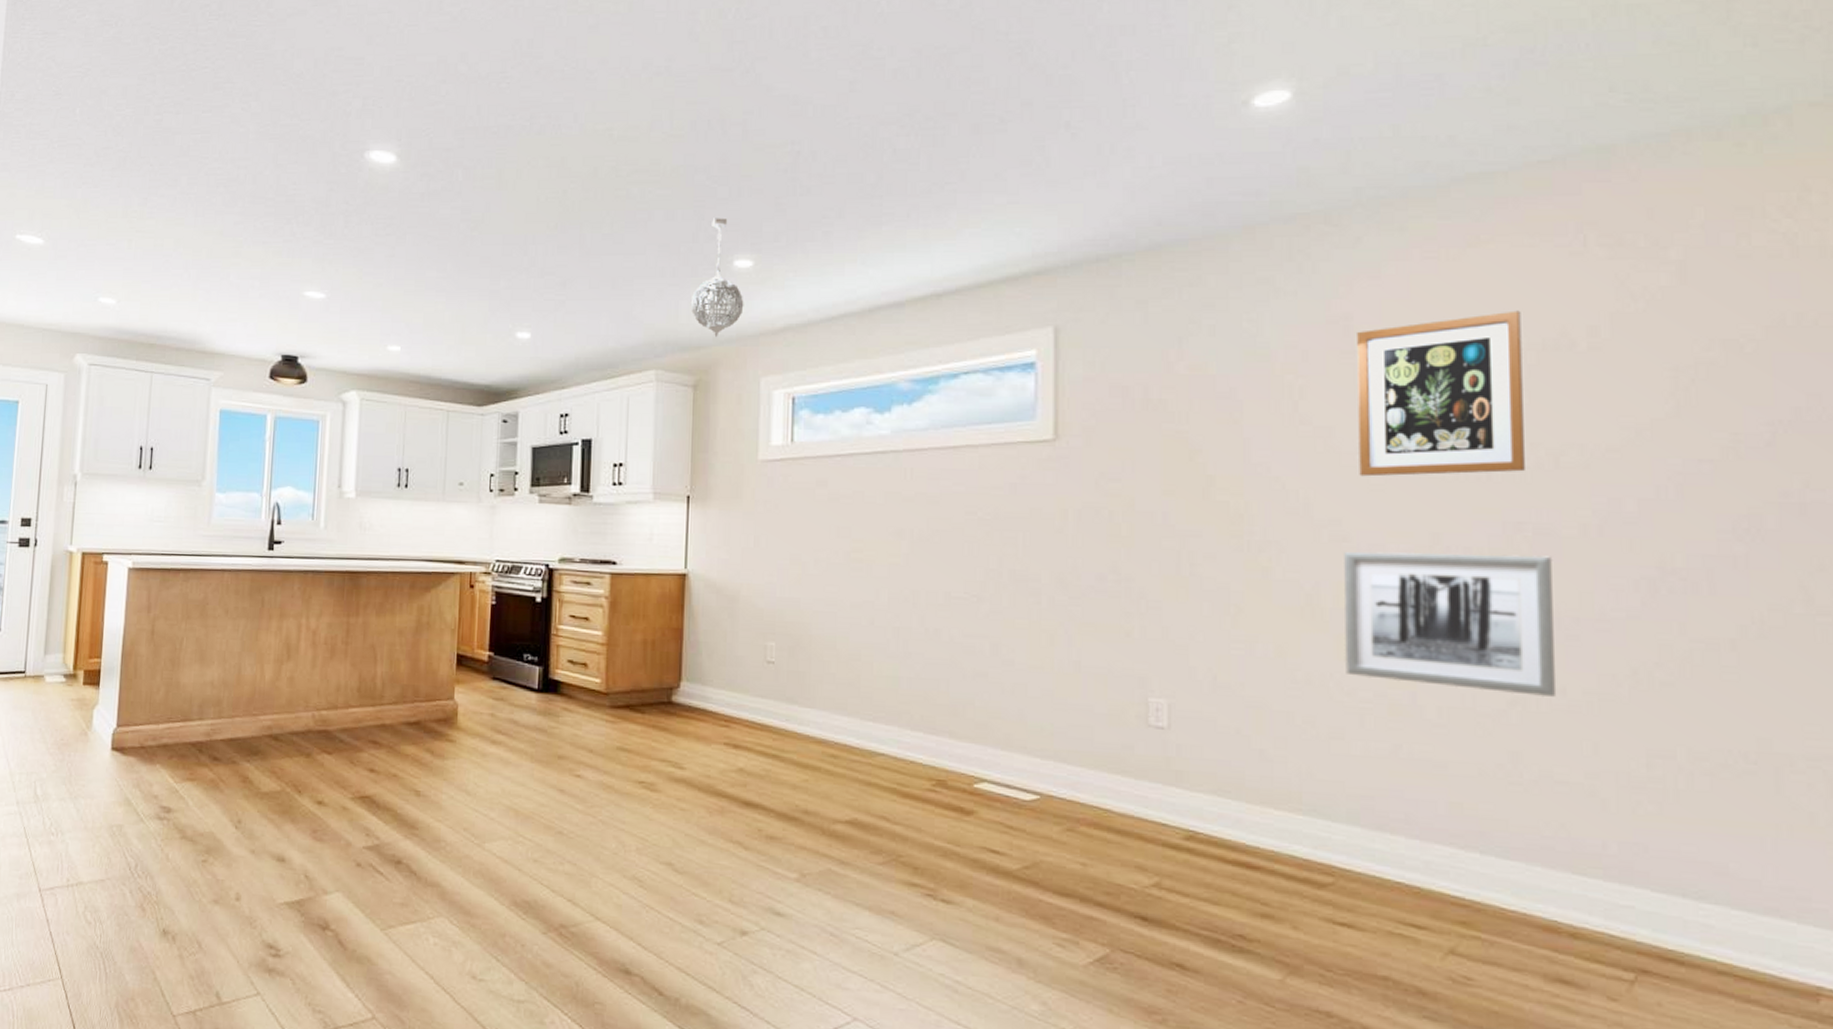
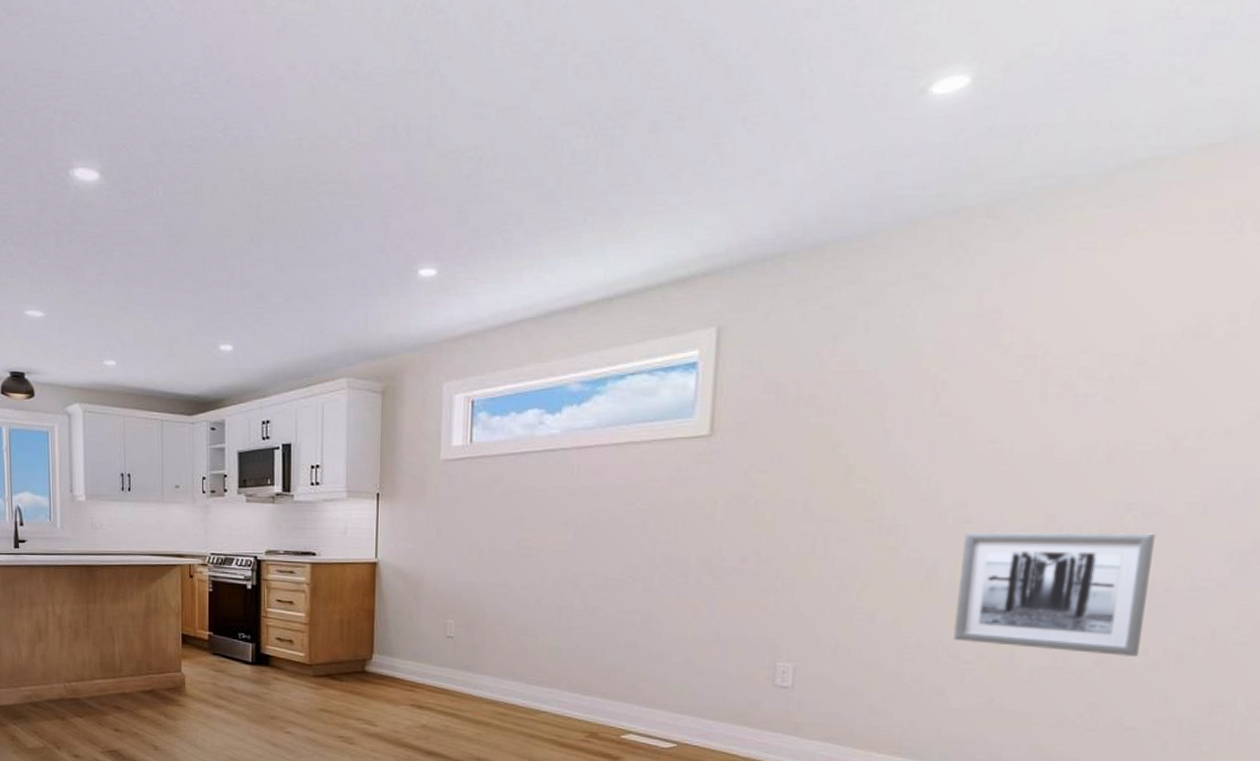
pendant light: present [690,218,744,338] -> none [378,227,428,346]
wall art: present [1357,310,1525,477] -> none [989,300,1166,464]

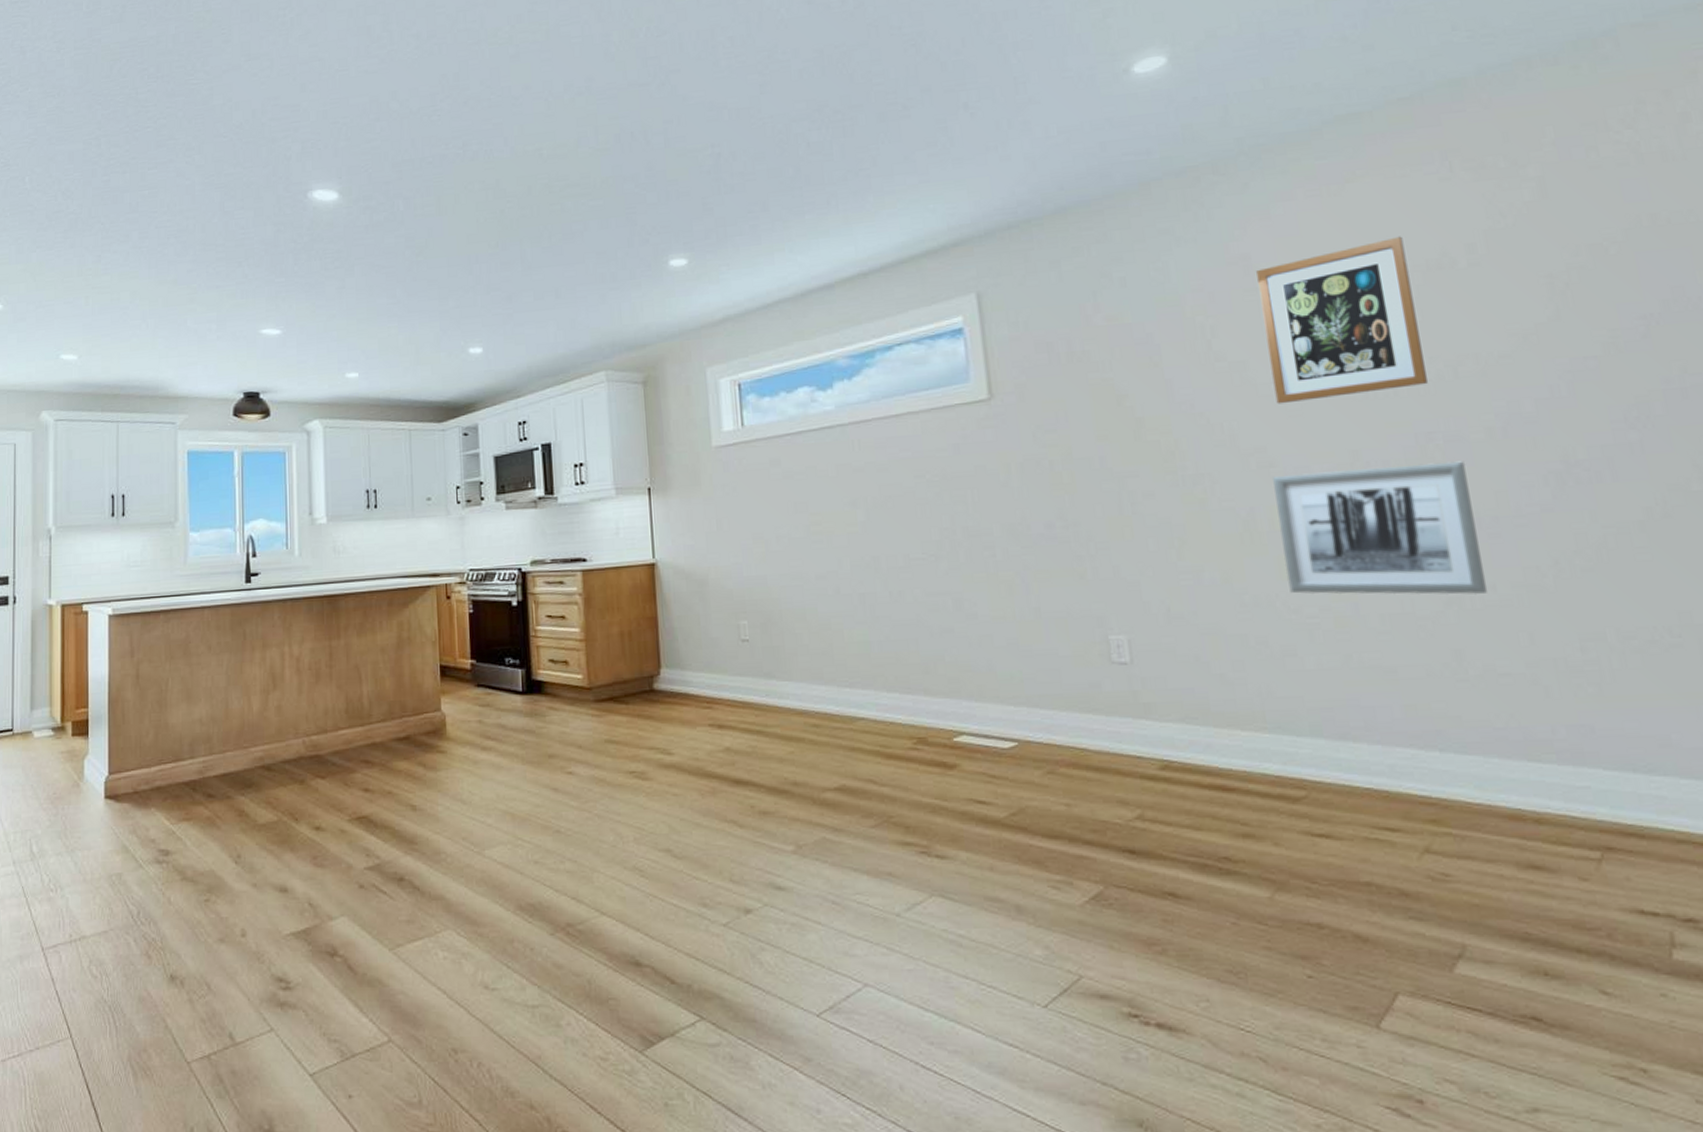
wall art: none [989,300,1166,464] -> present [1256,236,1428,404]

